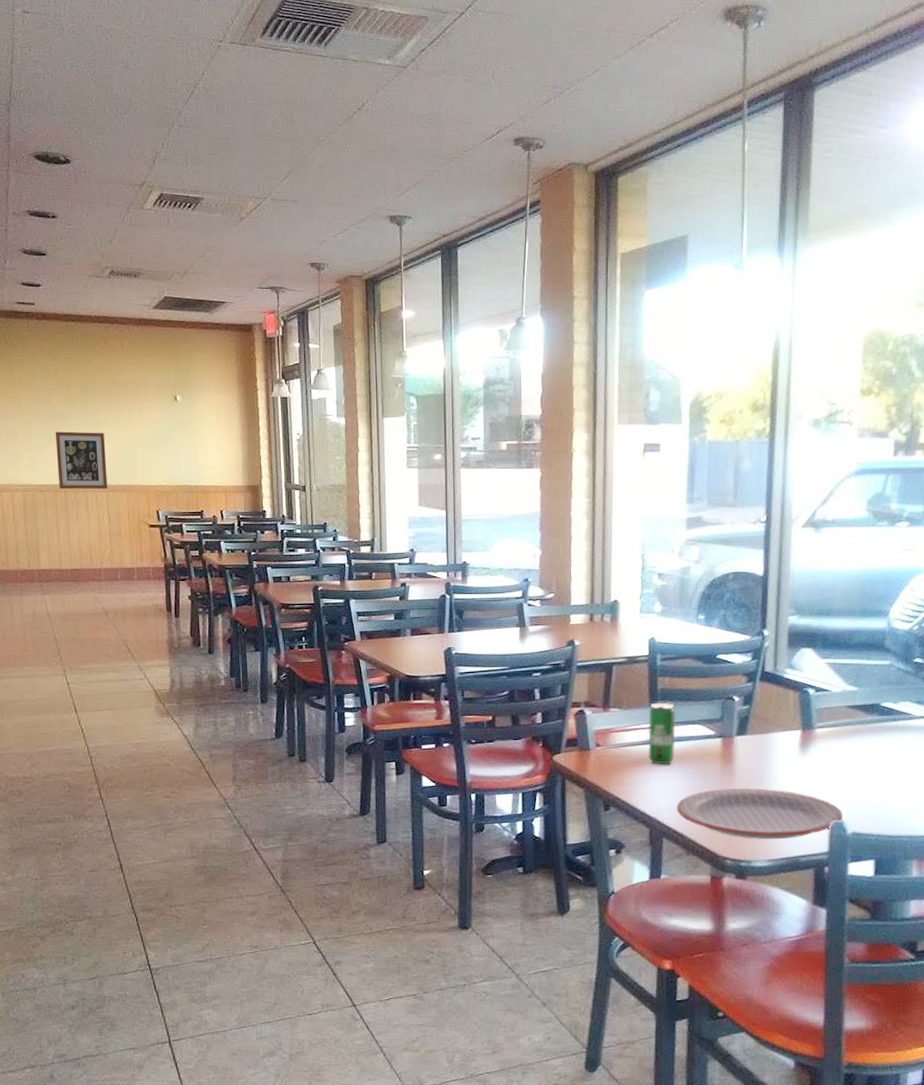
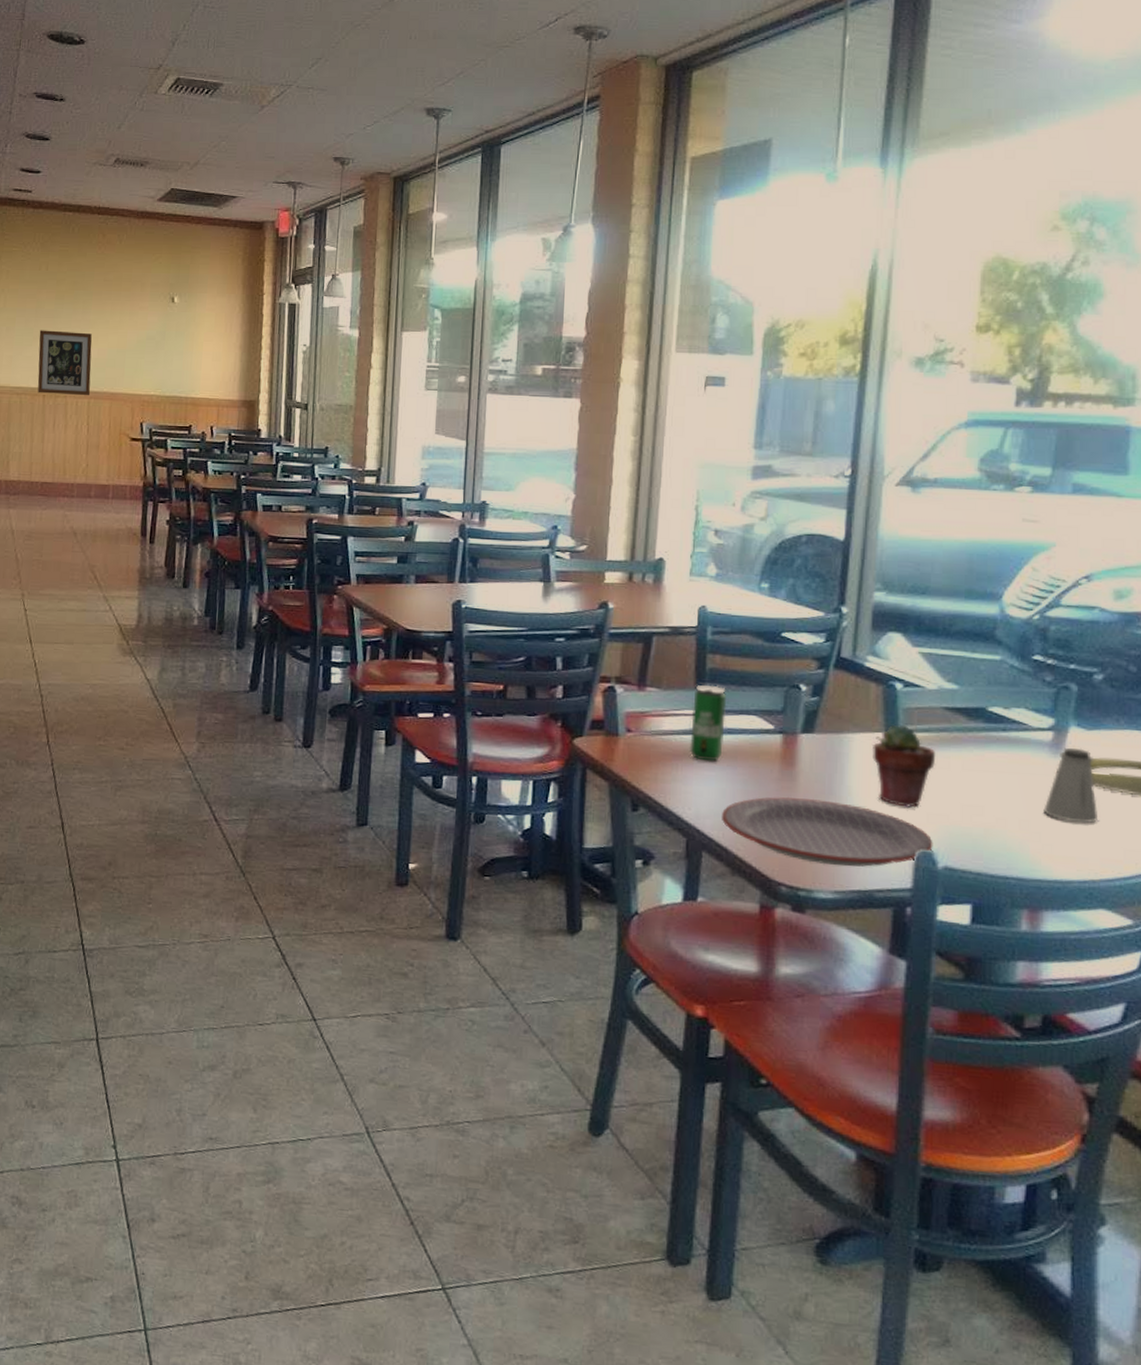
potted succulent: none [793,722,843,789] -> present [873,724,936,809]

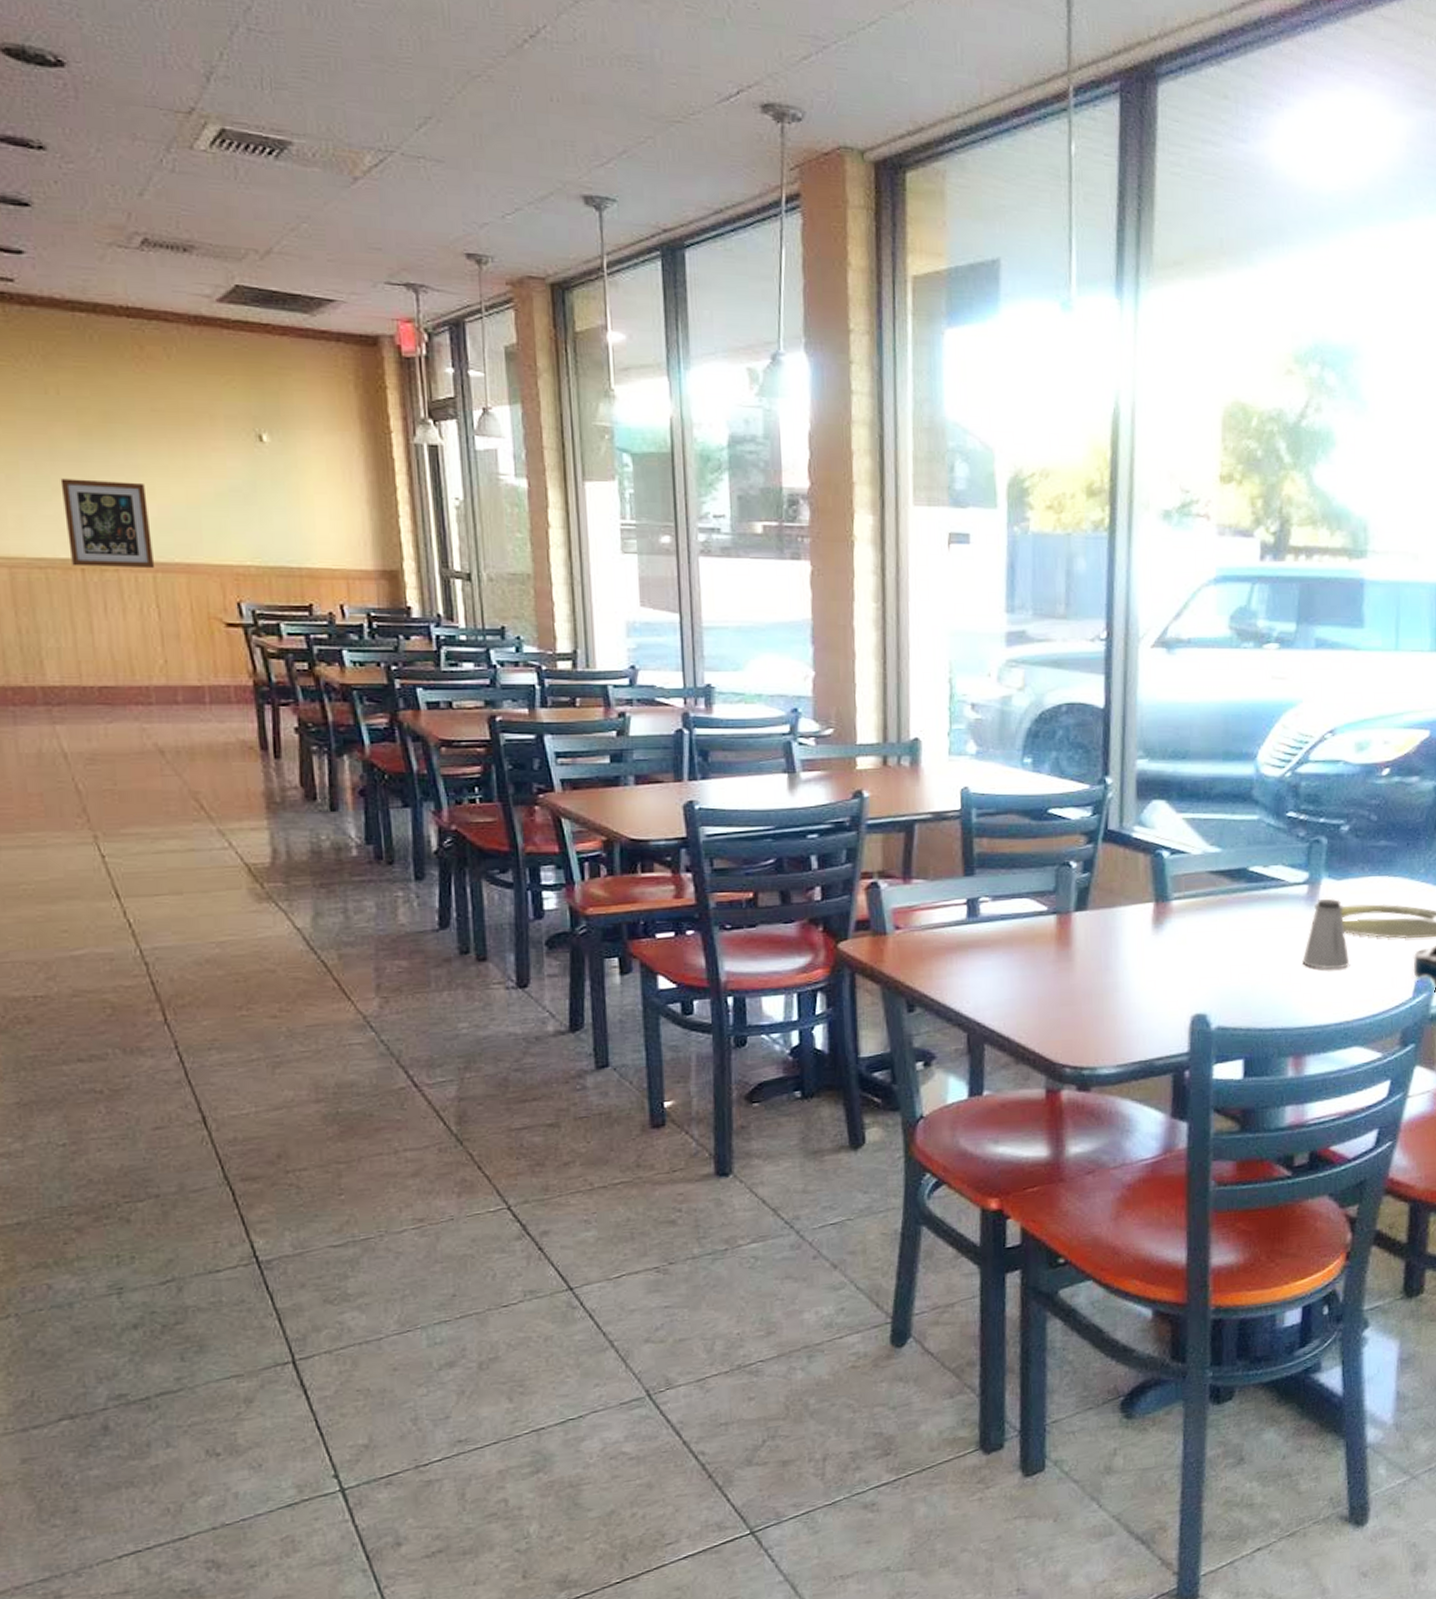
beverage can: present [690,684,727,762] -> none [962,870,998,951]
plate: present [722,796,933,867] -> none [1001,976,1206,1041]
potted succulent: present [873,724,936,809] -> none [1145,892,1204,975]

